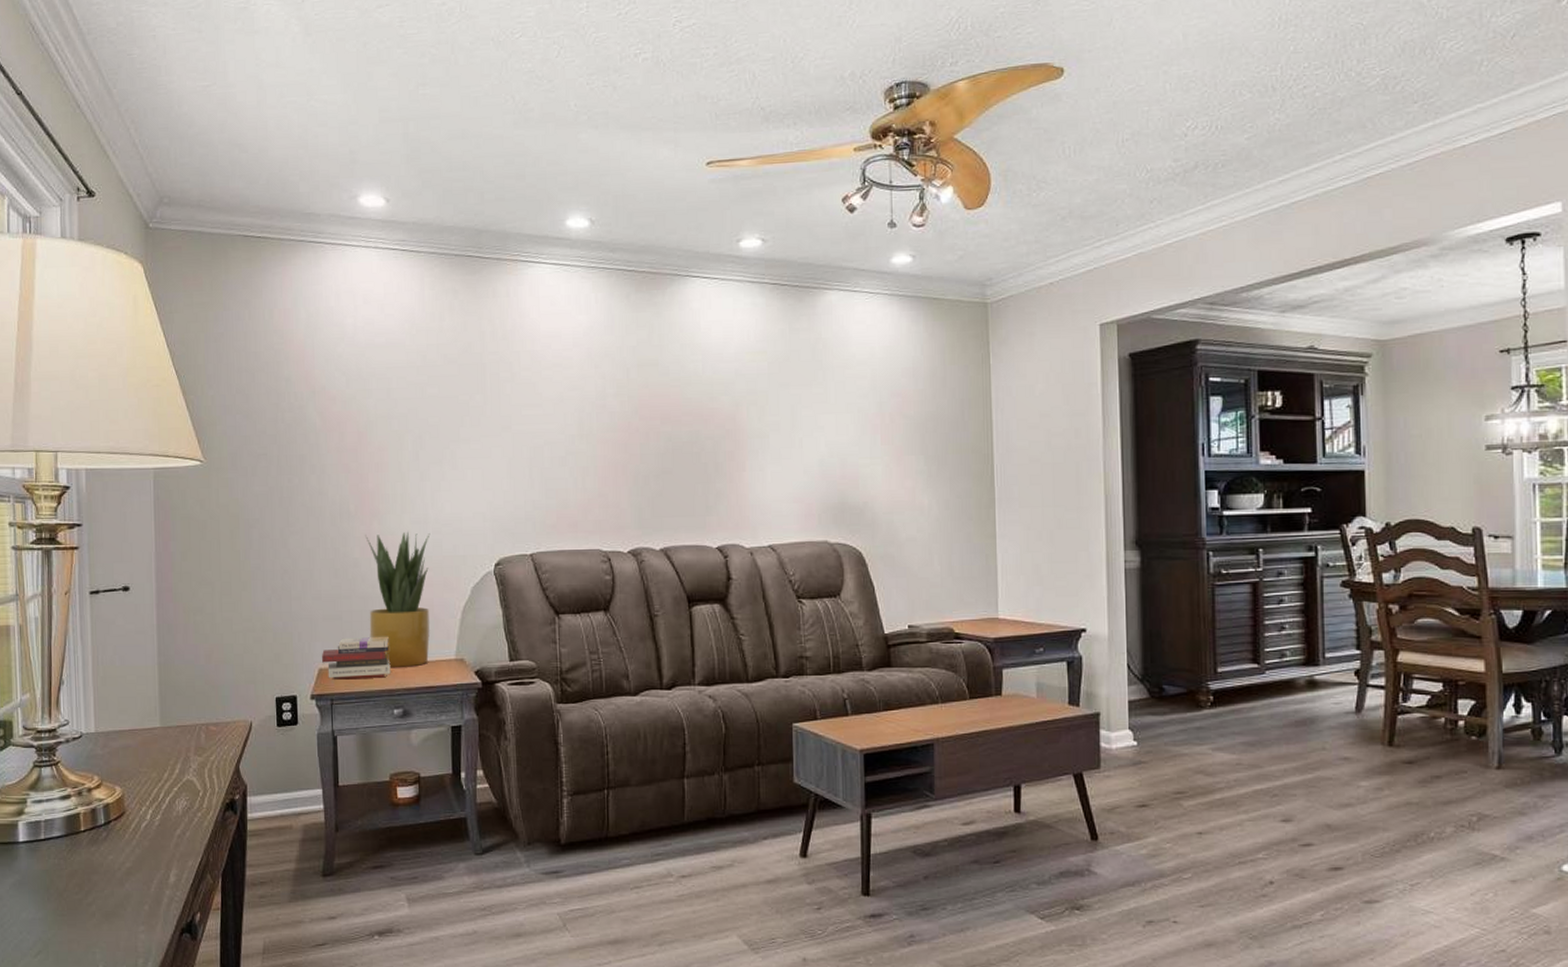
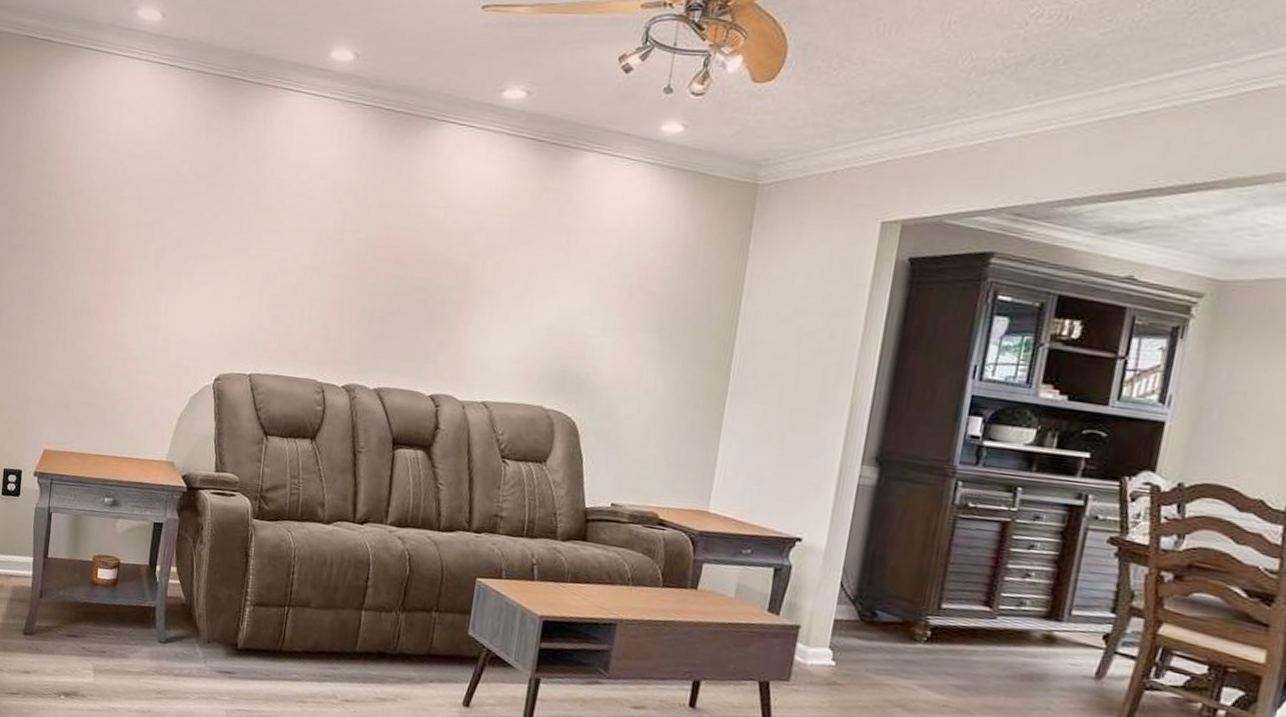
books: present [322,637,391,680] -> none [48,425,109,468]
planter: present [365,531,430,667] -> none [92,333,160,462]

